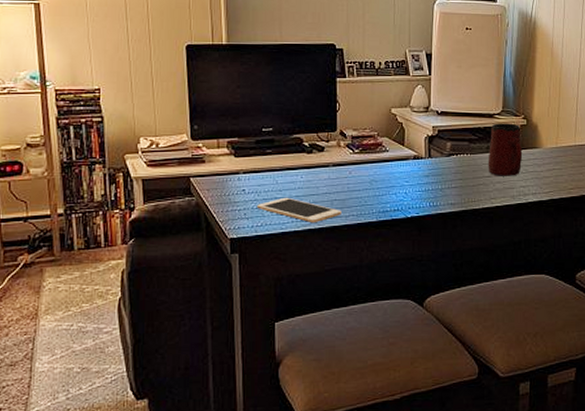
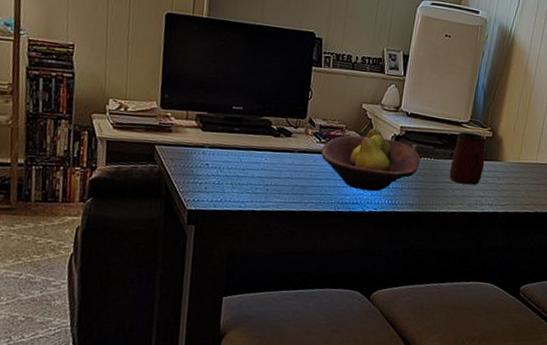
cell phone: present [257,197,342,223] -> none [218,176,301,206]
fruit bowl: none [355,131,457,196] -> present [320,128,421,192]

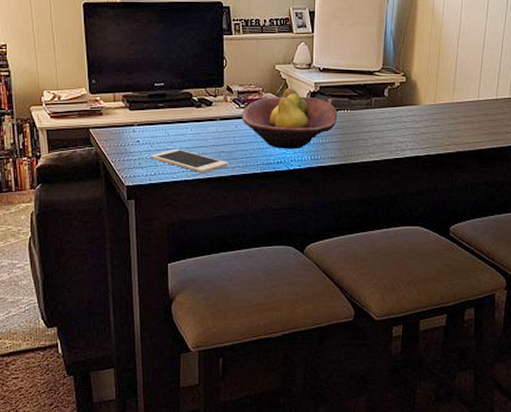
cell phone: none [218,176,301,206] -> present [151,148,228,173]
mug: present [449,131,486,185] -> none [367,80,401,132]

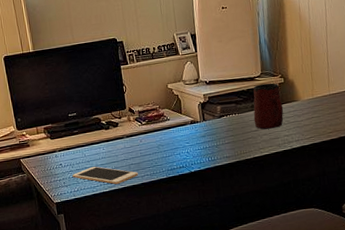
fruit bowl: present [241,87,338,149] -> none [144,101,228,156]
mug: none [367,80,401,132] -> present [253,83,284,129]

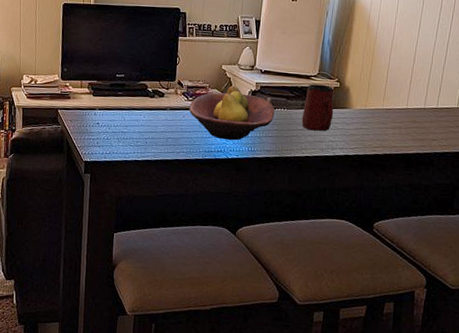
cell phone: present [72,166,138,185] -> none [107,132,174,156]
fruit bowl: none [144,101,228,156] -> present [188,85,275,141]

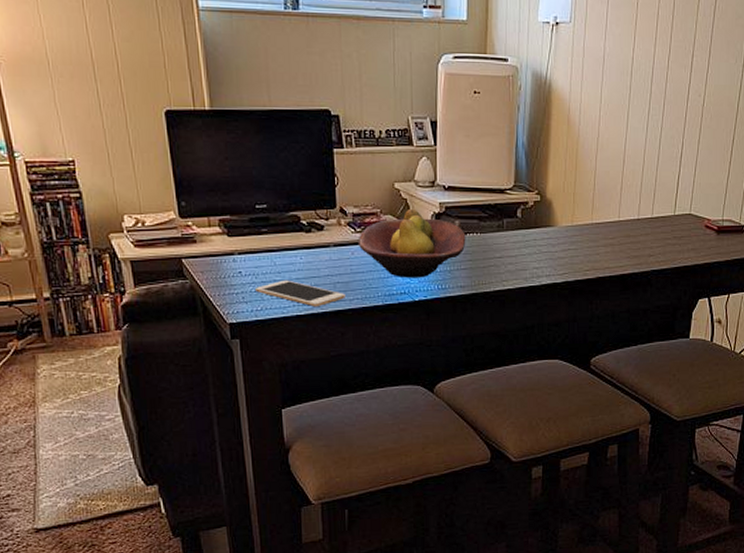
cell phone: none [107,132,174,156] -> present [256,279,345,307]
mug: present [301,84,334,131] -> none [499,199,536,257]

